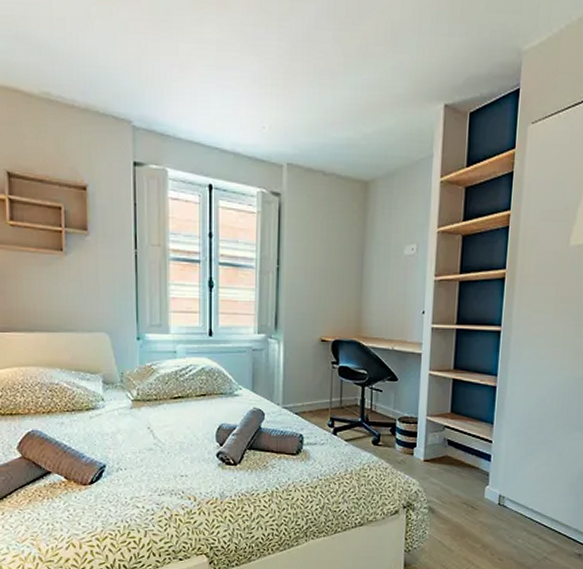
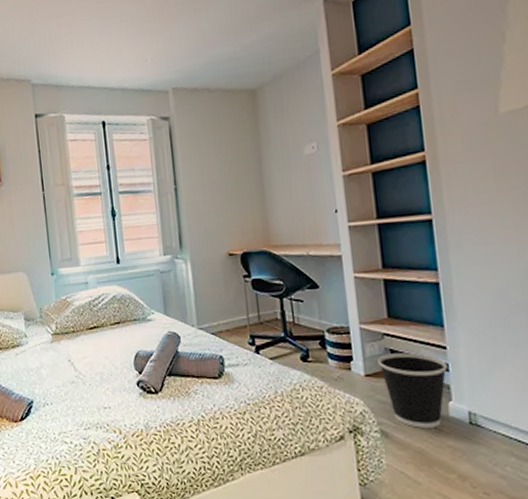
wastebasket: none [436,443,490,507] -> present [378,352,448,428]

